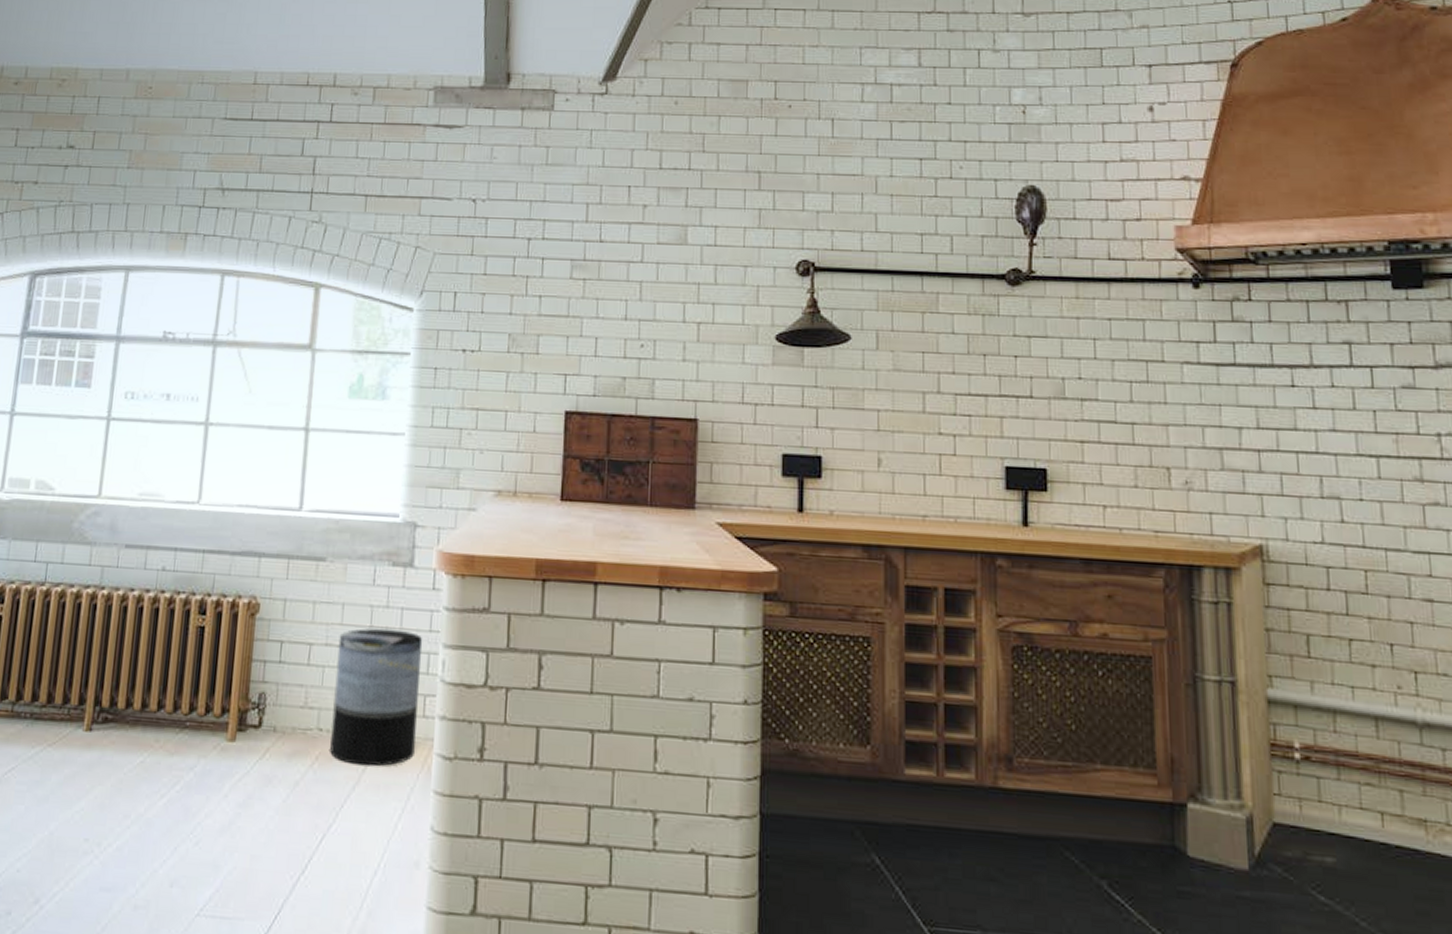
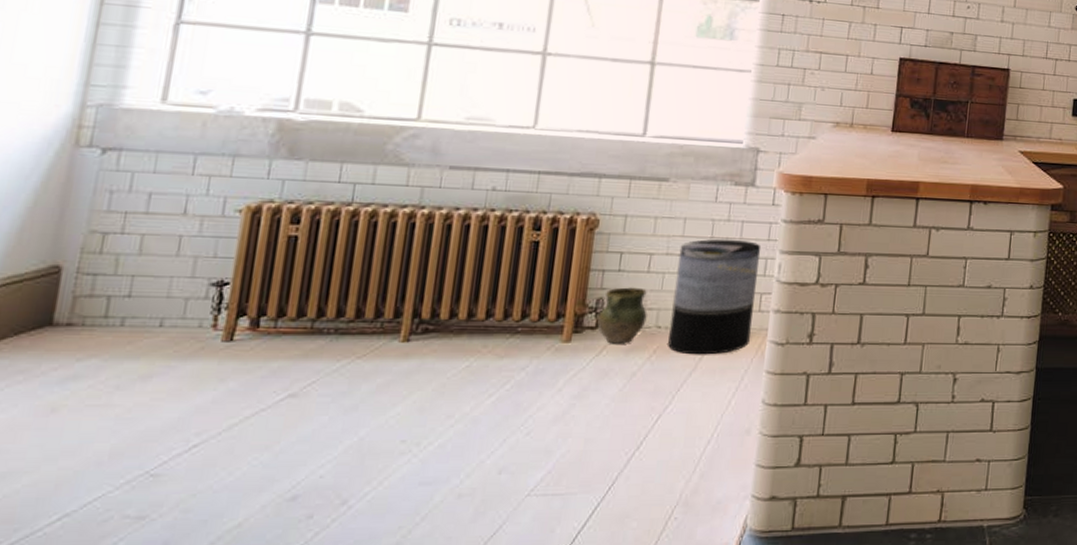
ceramic jug: none [260,681,309,747] -> present [597,287,648,344]

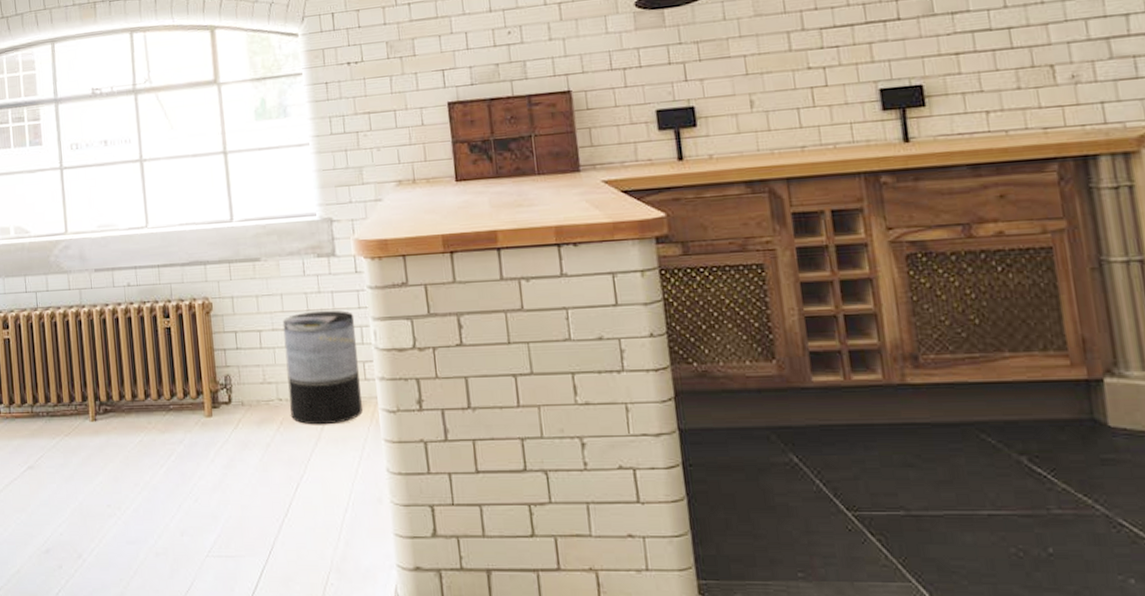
ceramic jug: present [597,287,648,344] -> none [229,363,269,417]

